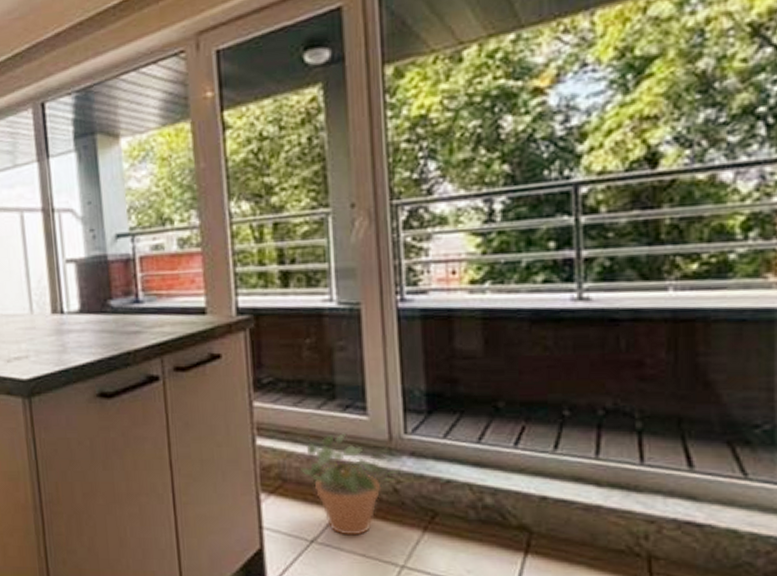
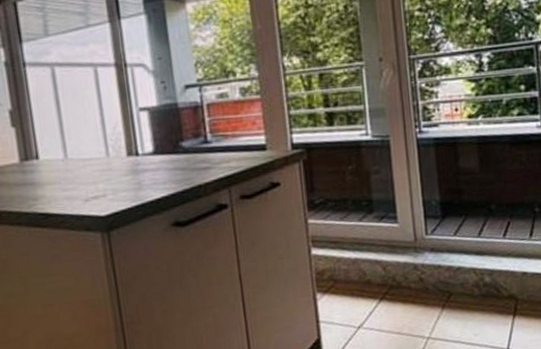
potted plant: present [301,433,404,536] -> none [348,238,426,320]

